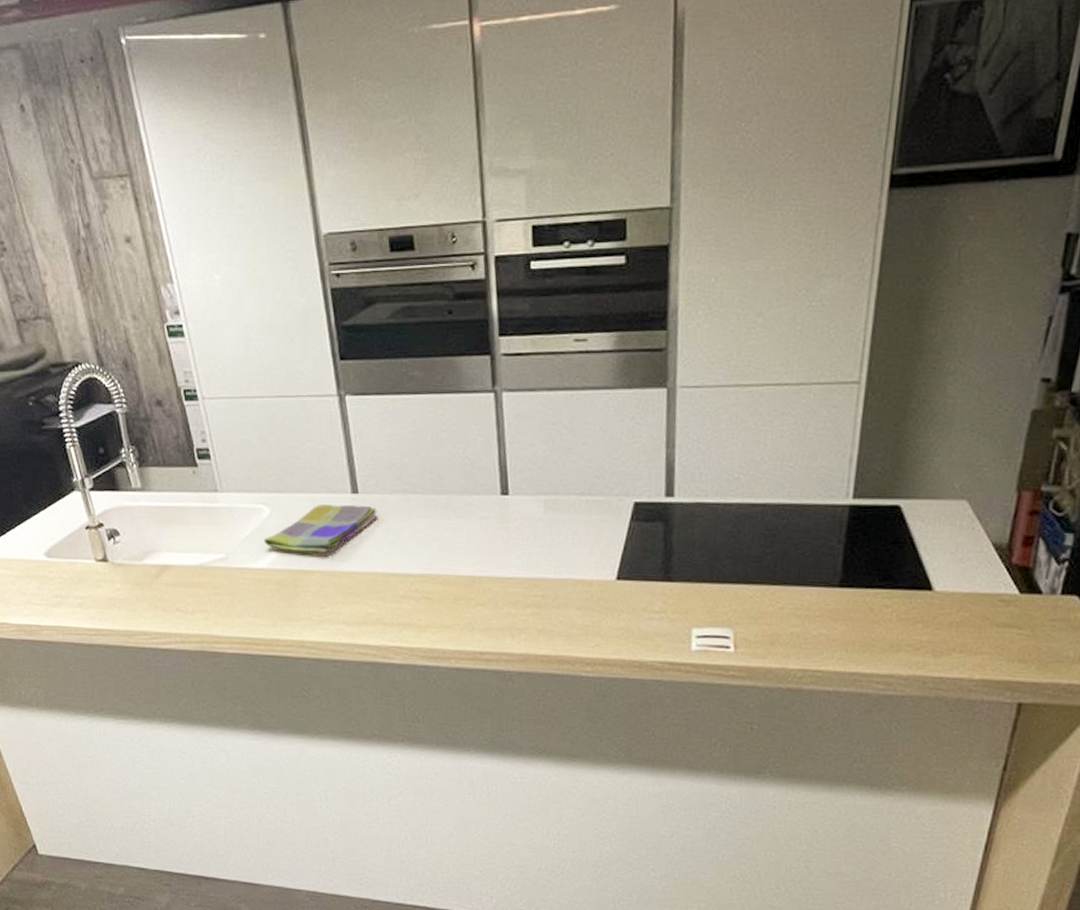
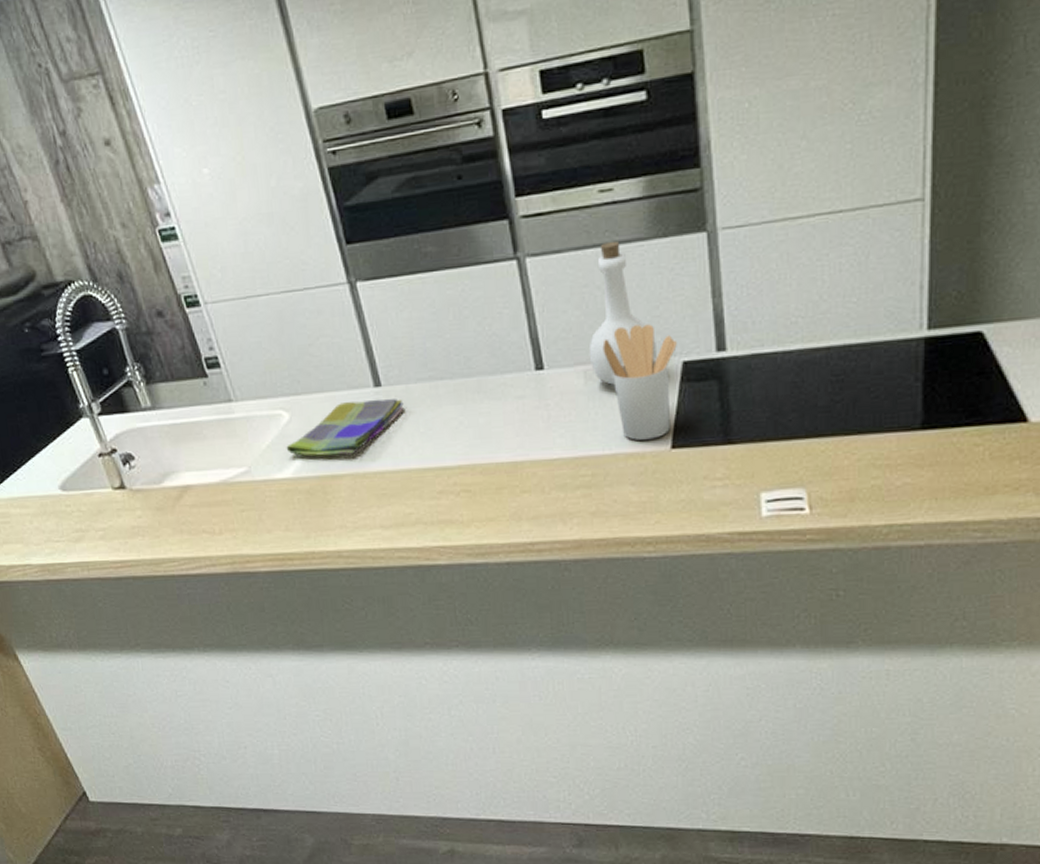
bottle: none [550,386,612,516] -> present [588,241,657,385]
utensil holder: none [563,464,631,569] -> present [602,324,677,440]

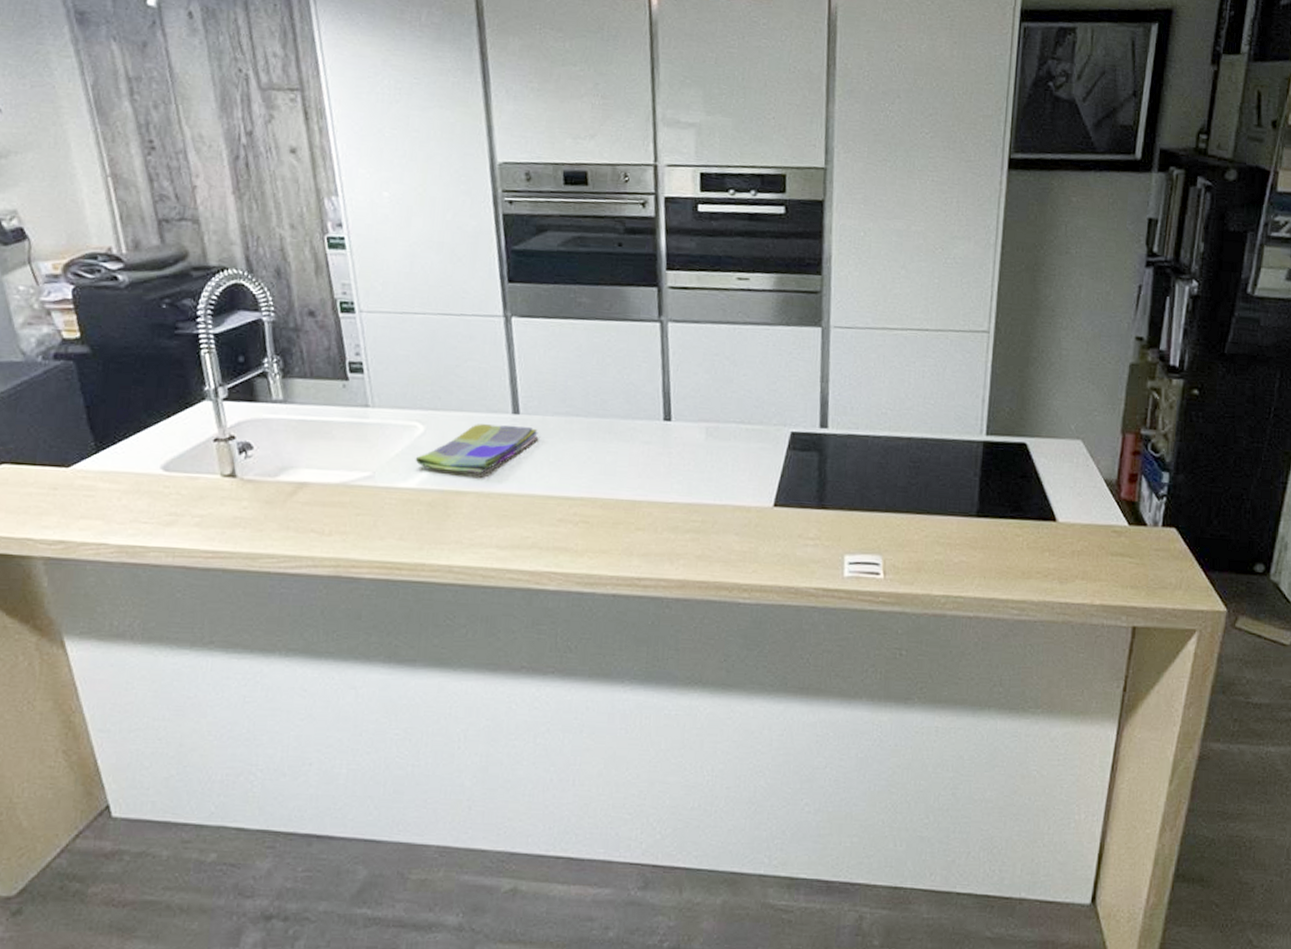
bottle: present [588,241,657,385] -> none [712,321,771,443]
utensil holder: present [602,324,677,440] -> none [724,394,788,496]

